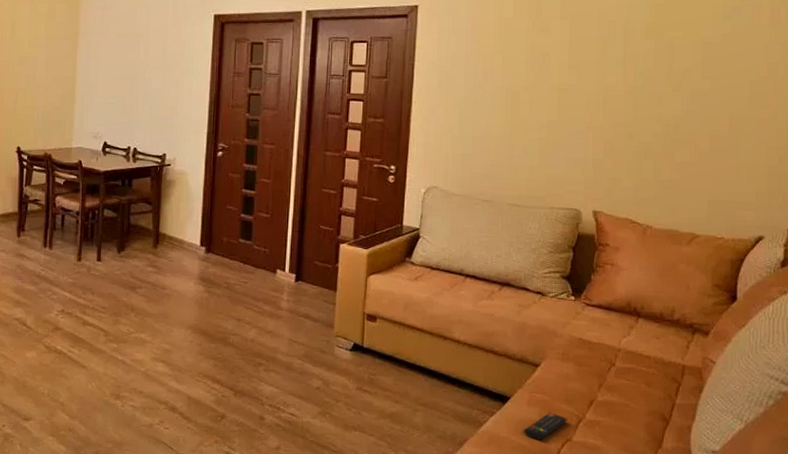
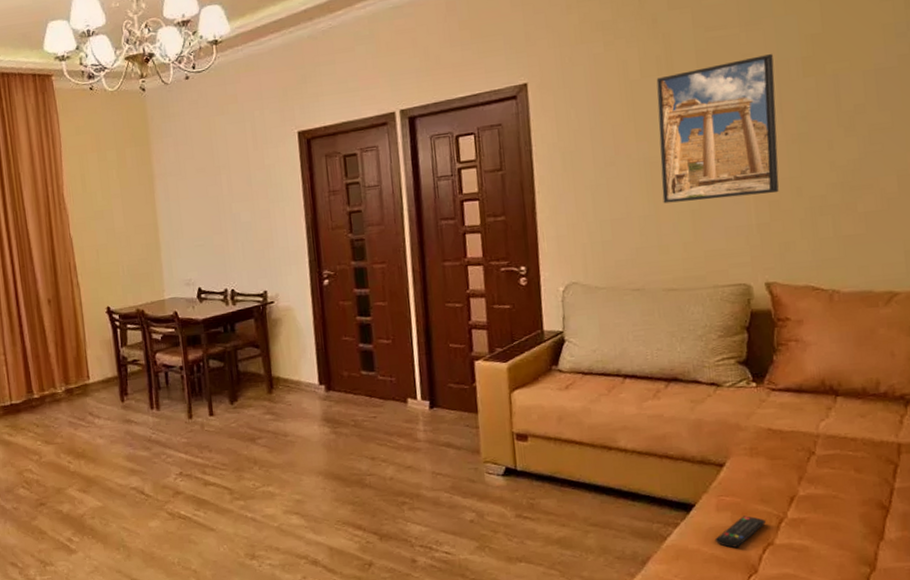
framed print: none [518,15,623,135] -> present [656,54,779,204]

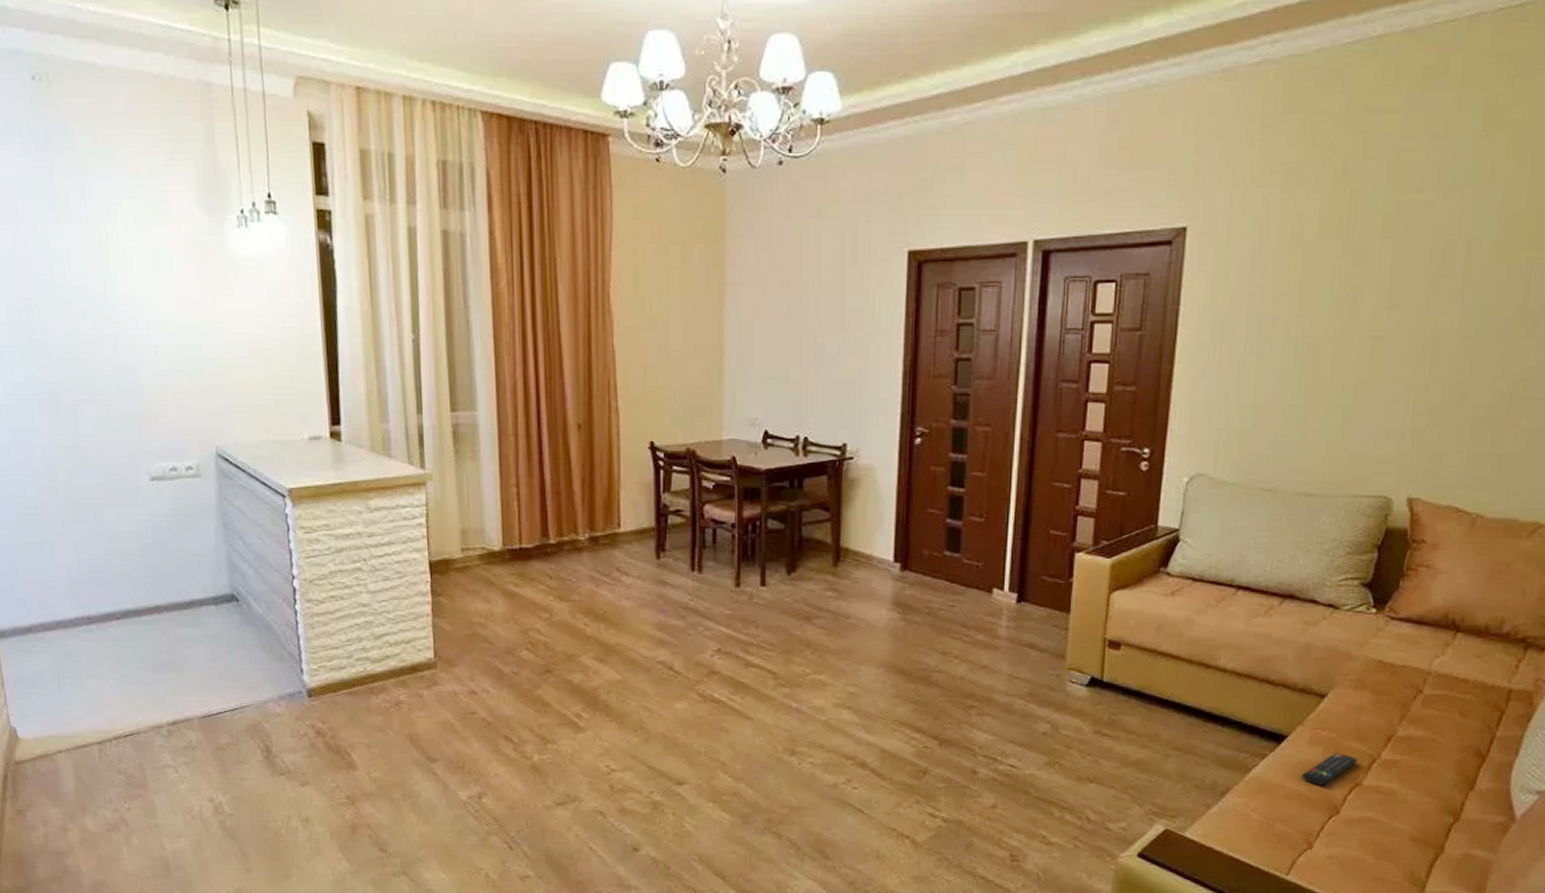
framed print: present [656,54,779,204] -> none [1315,230,1467,396]

